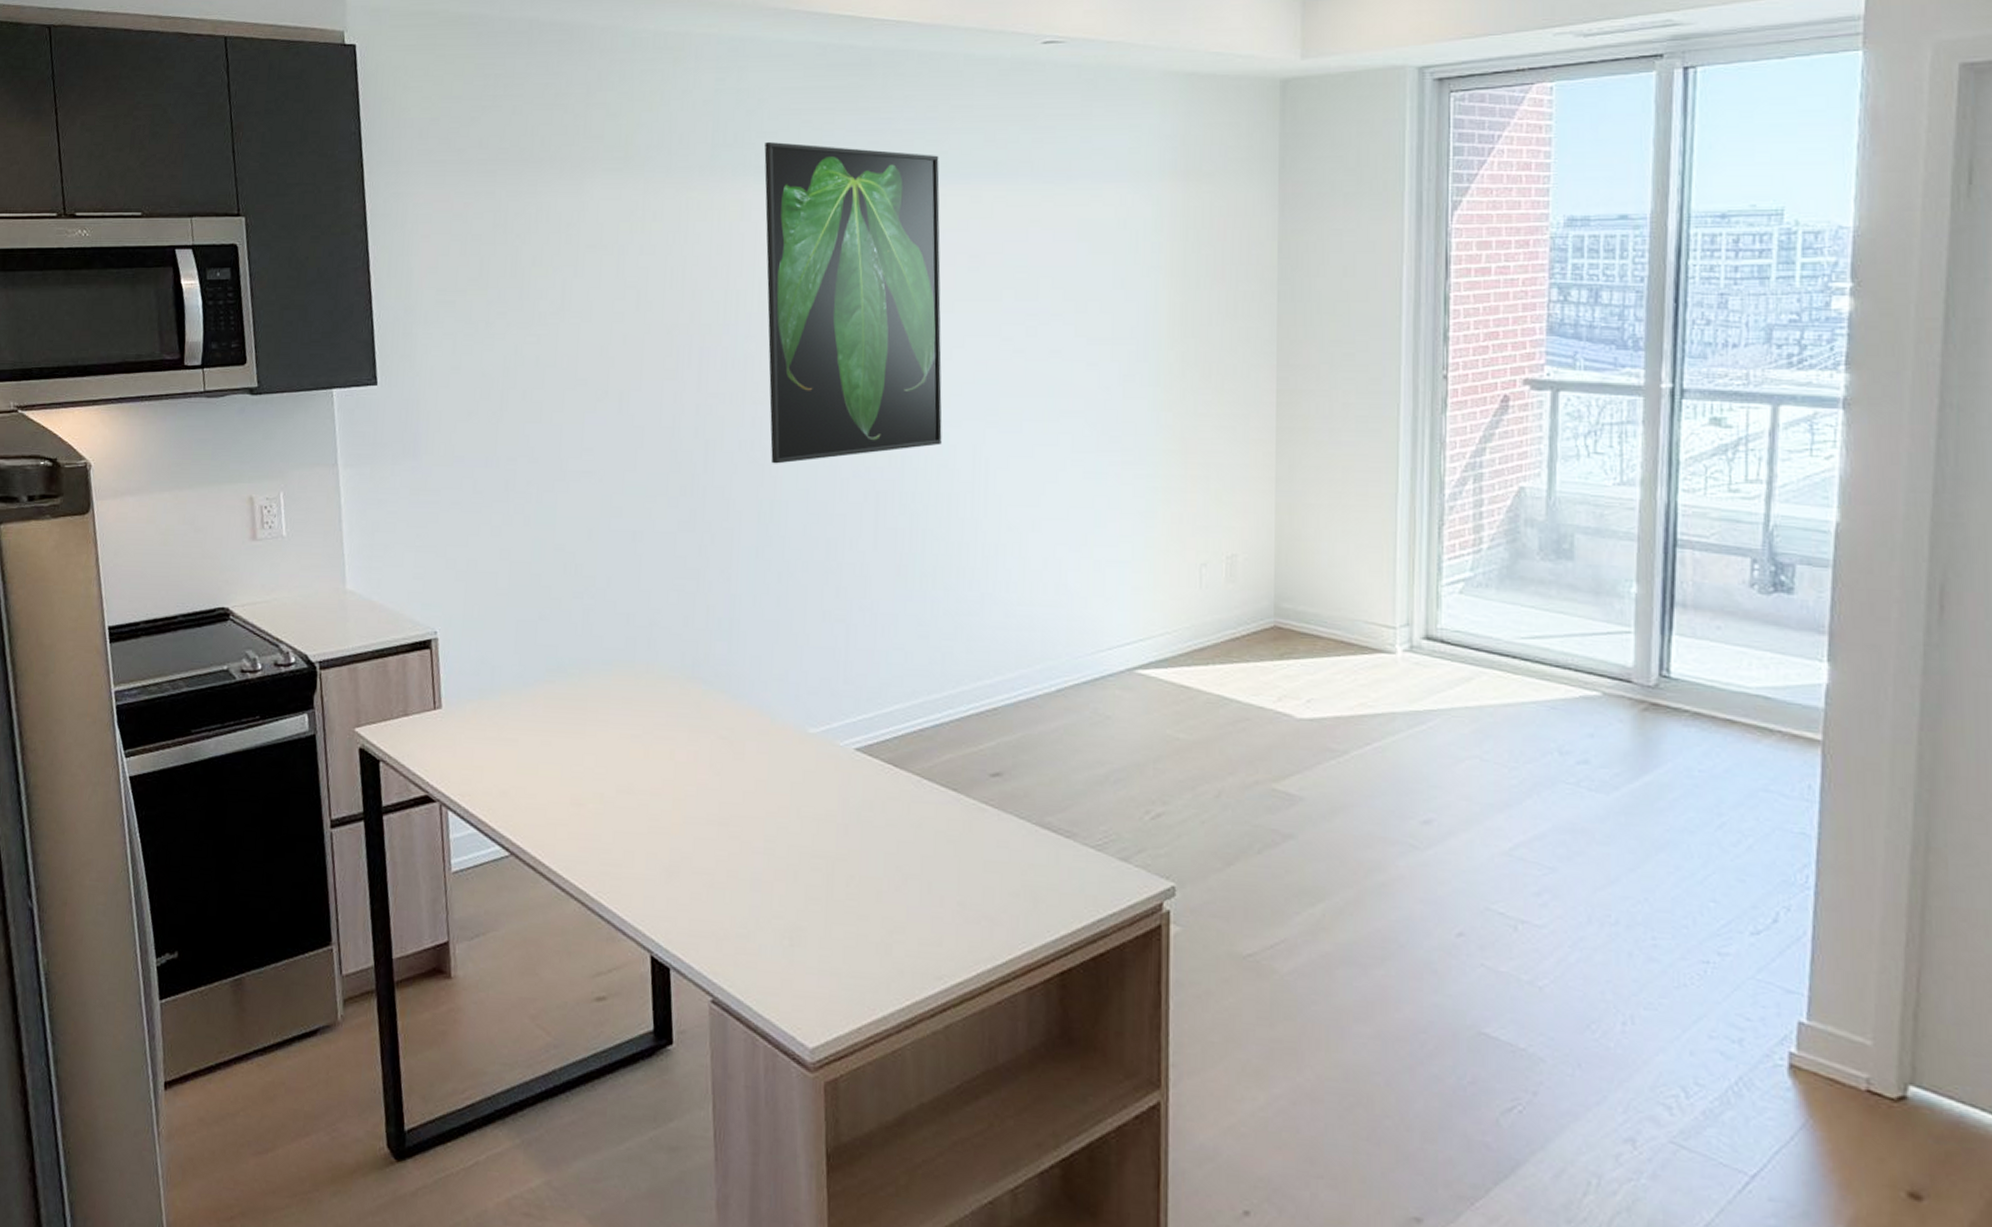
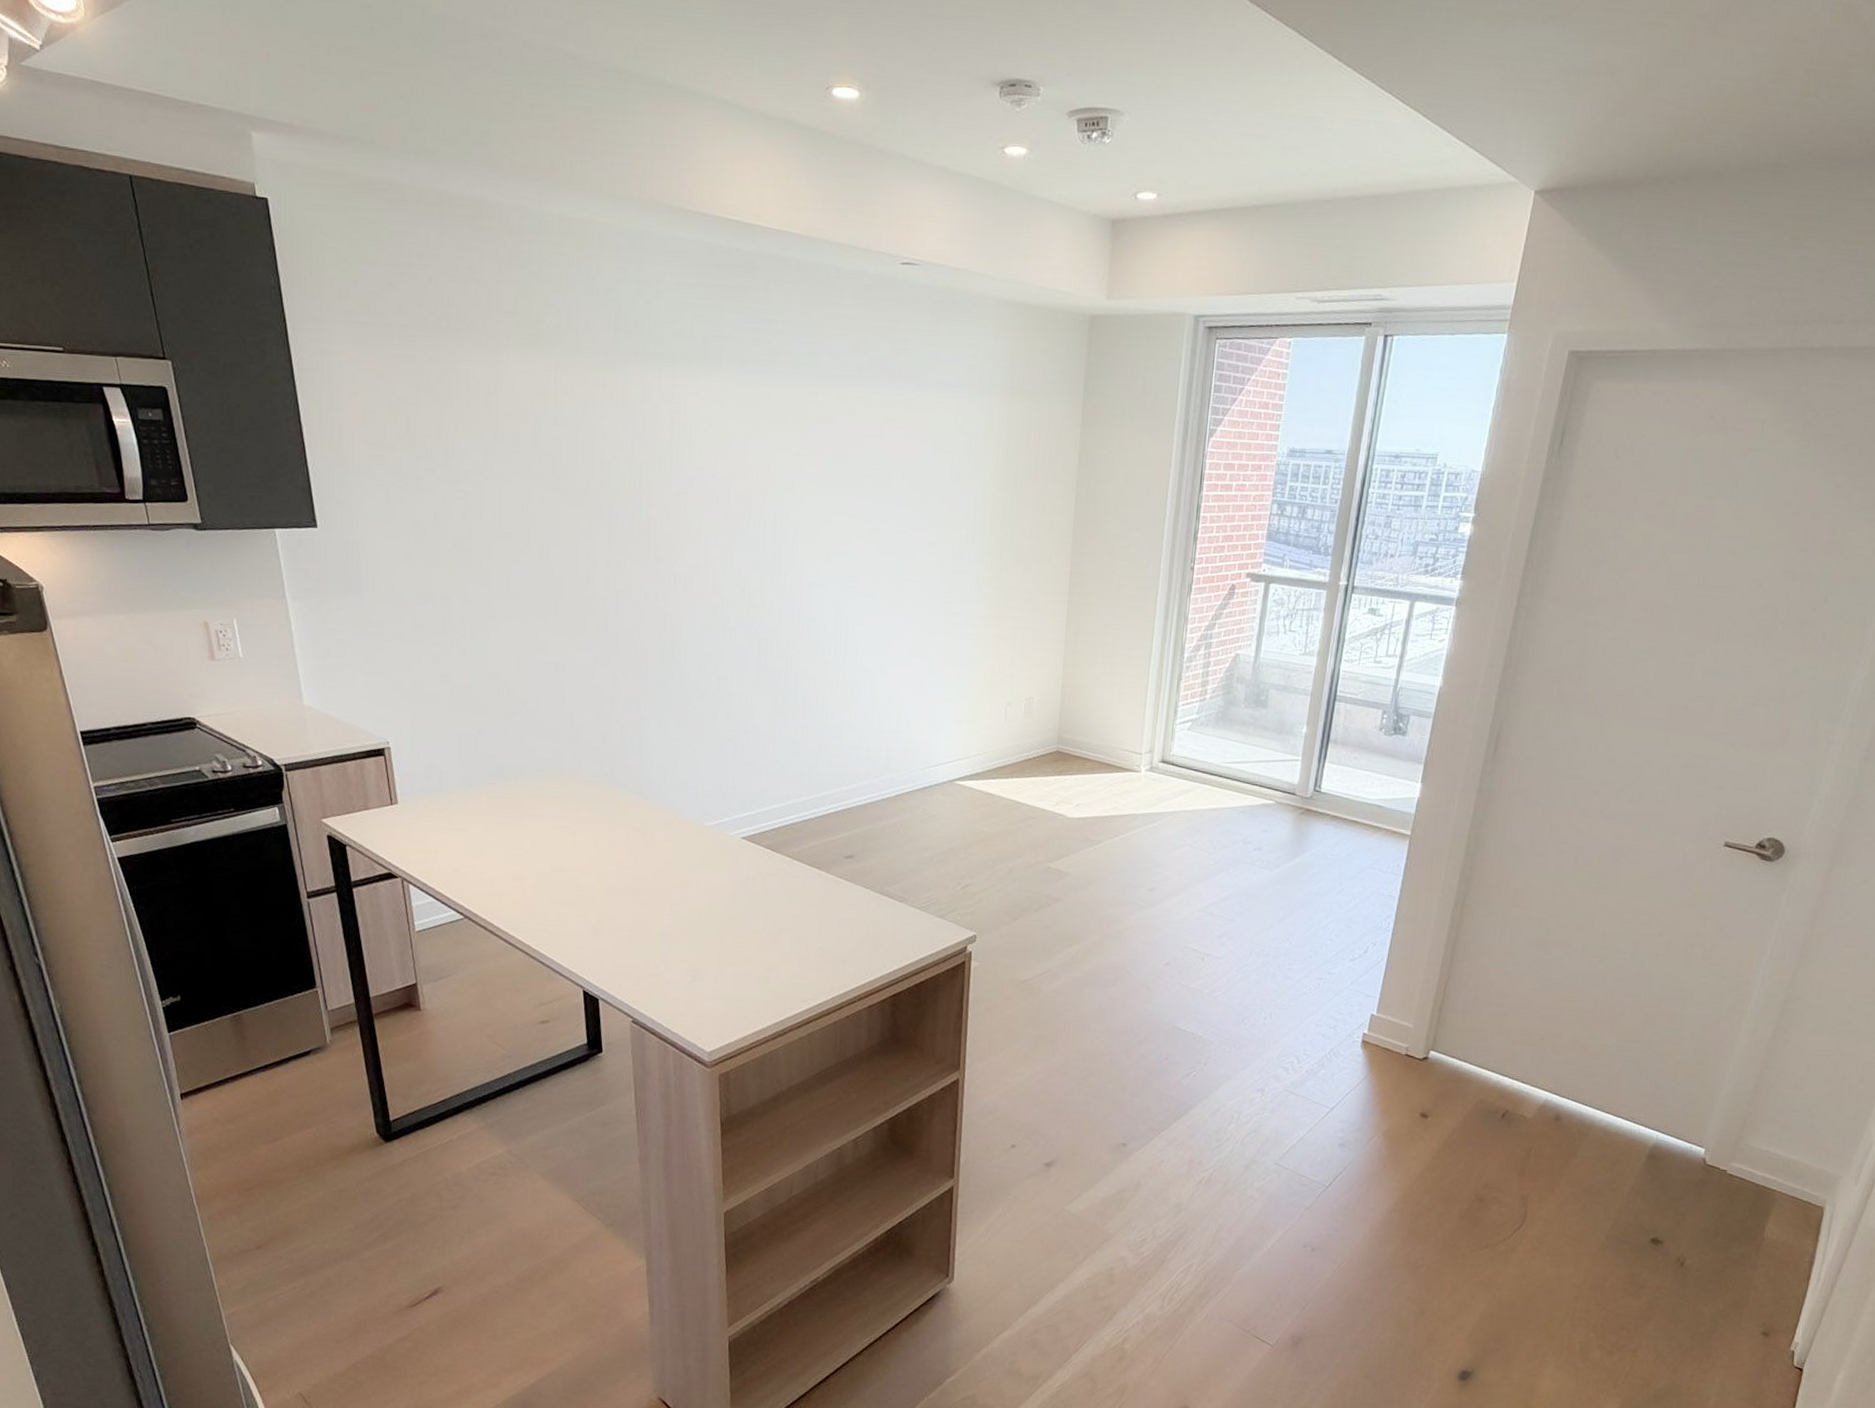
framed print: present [764,141,942,464] -> none [662,331,813,613]

